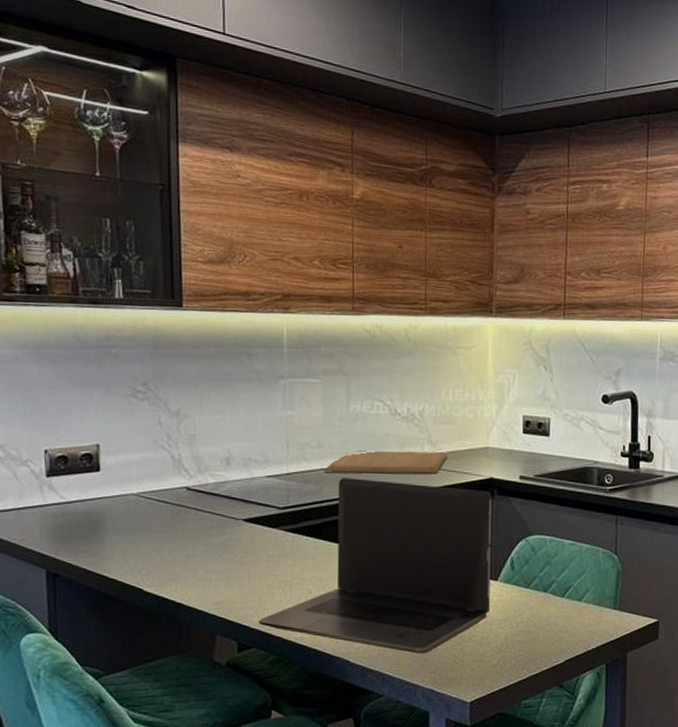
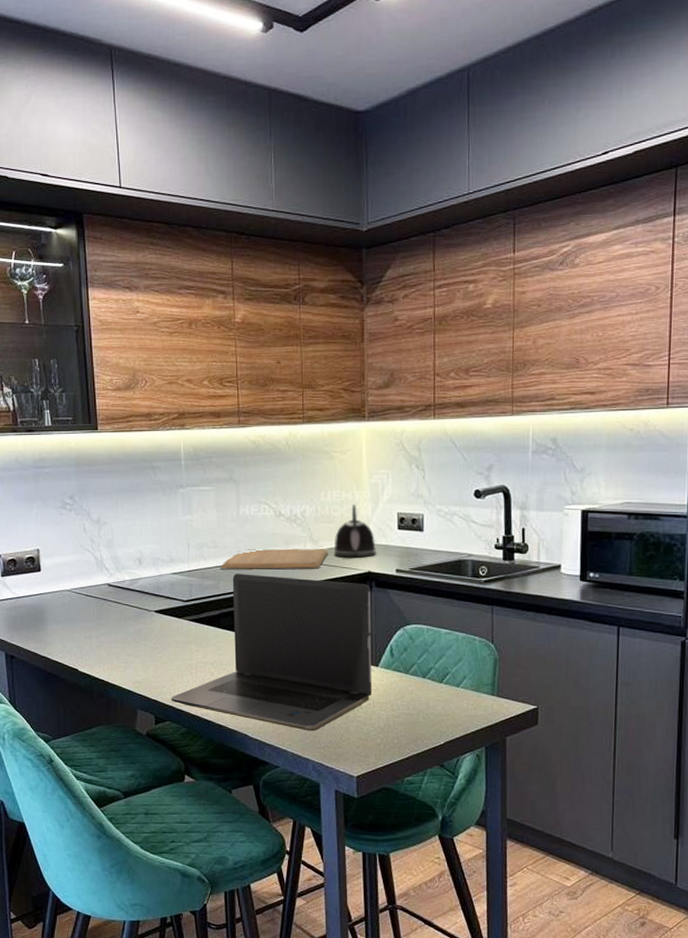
kettle: none [453,404,500,463] -> present [333,504,376,558]

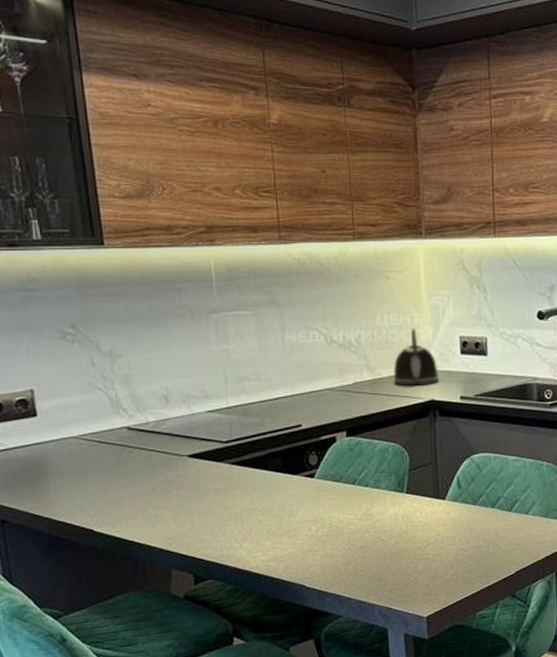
laptop computer: present [171,574,372,731] -> none [213,408,439,575]
chopping board: present [219,548,329,570] -> none [264,377,388,404]

